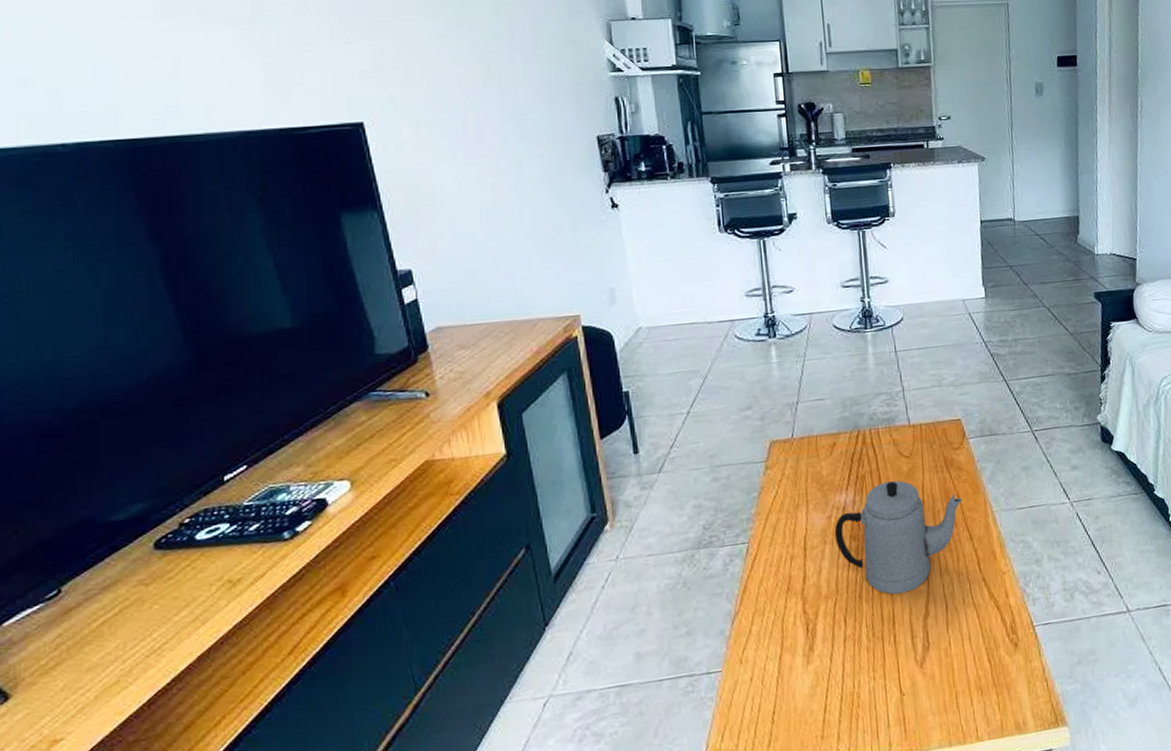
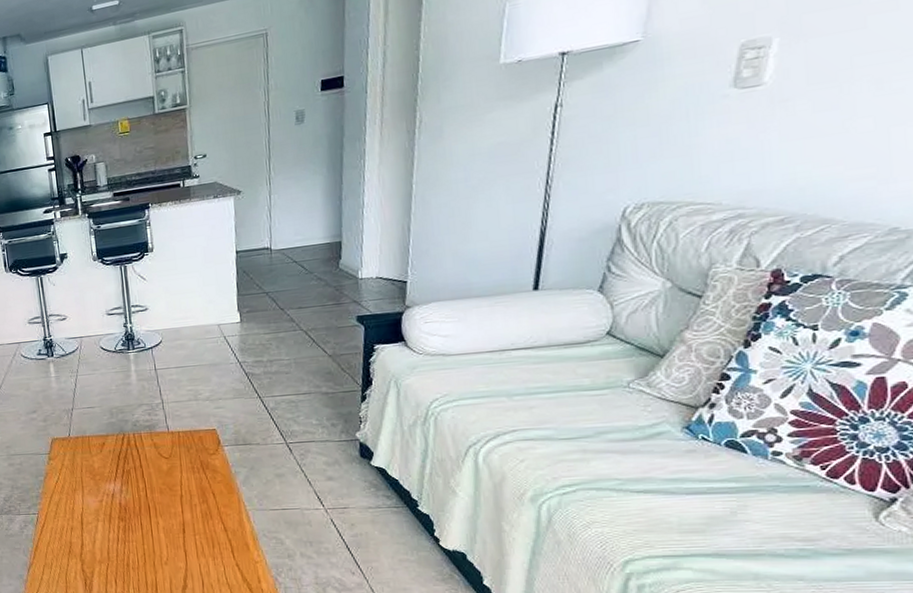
teapot: present [834,480,963,595] -> none [105,476,218,567]

